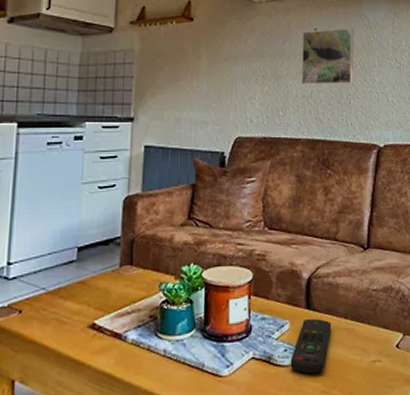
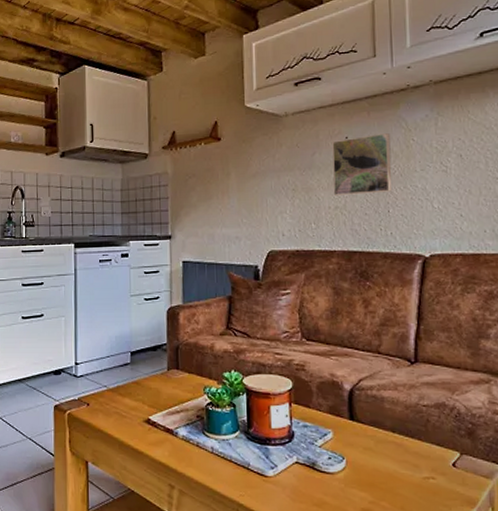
remote control: present [290,318,332,374] -> none [335,429,378,484]

